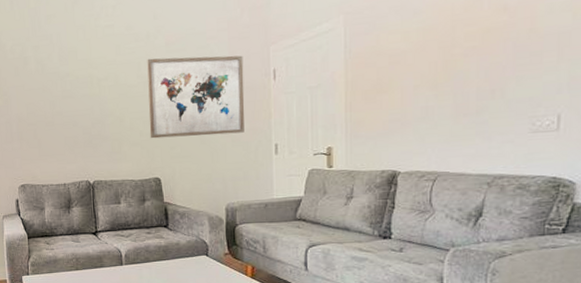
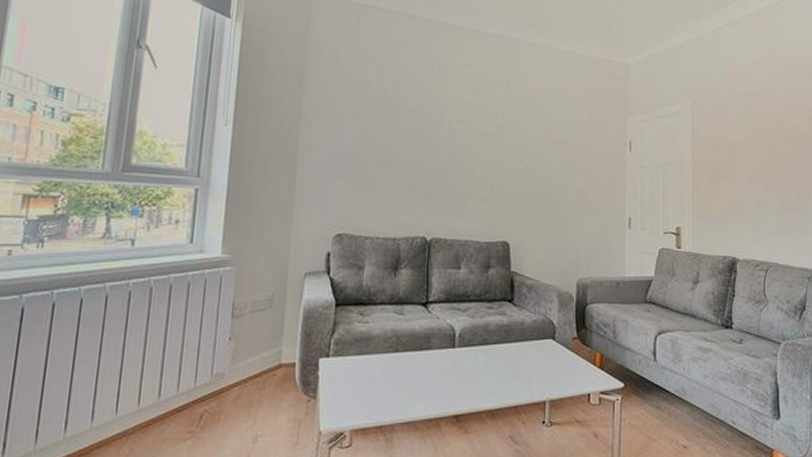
wall art: present [147,55,245,139] -> none [501,108,602,202]

